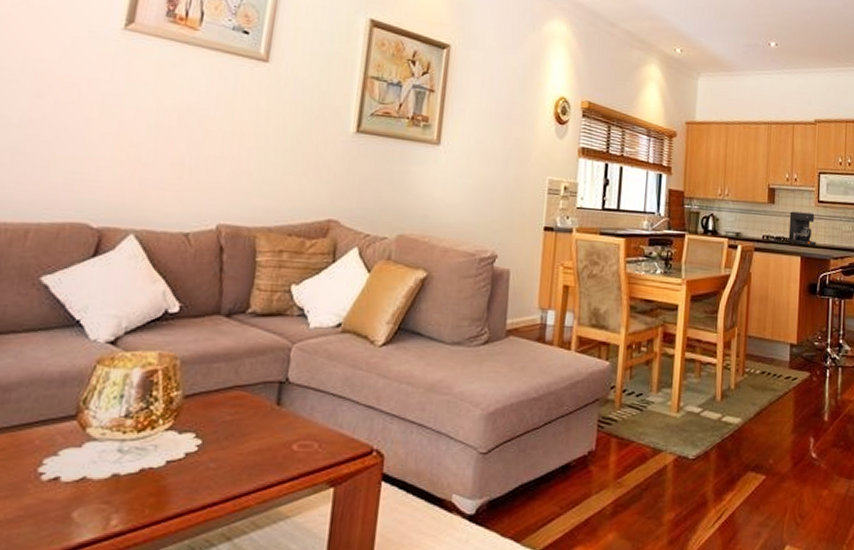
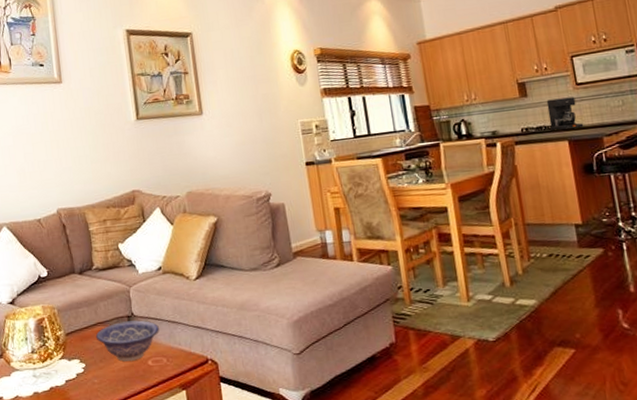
decorative bowl: none [226,388,319,442] -> present [95,320,159,362]

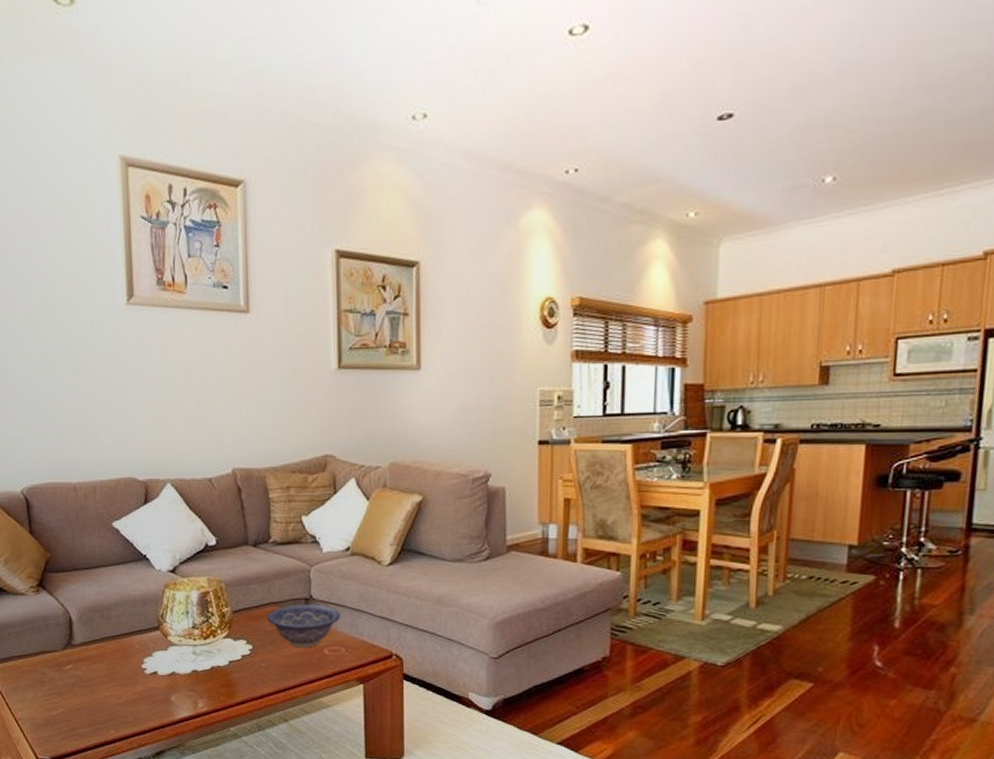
coffee maker: present [546,96,584,131] -> none [848,390,890,430]

